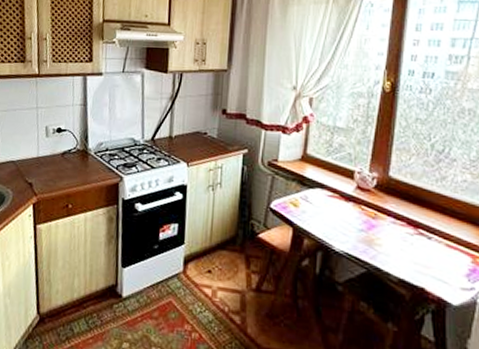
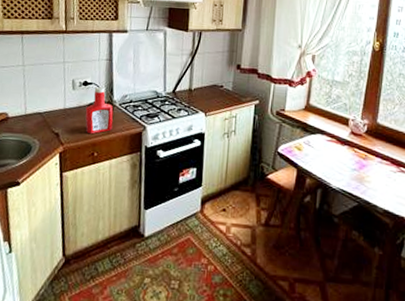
ketchup bottle: none [59,134,89,185] -> present [85,87,114,134]

